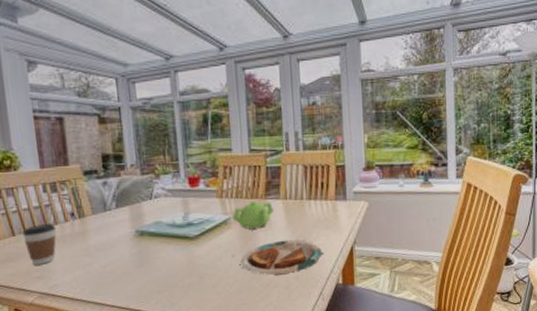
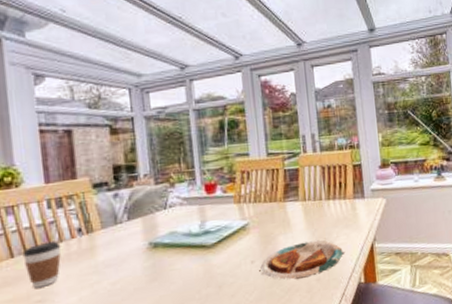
teapot: present [233,200,275,230] -> none [251,203,294,234]

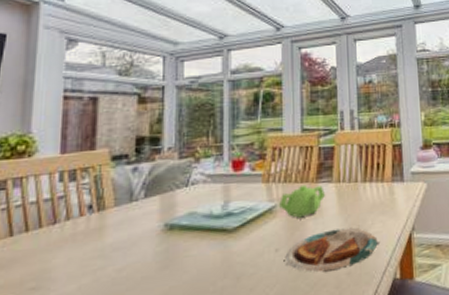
coffee cup: present [22,240,61,288] -> none [23,218,67,273]
teapot: none [251,203,294,234] -> present [279,184,326,218]

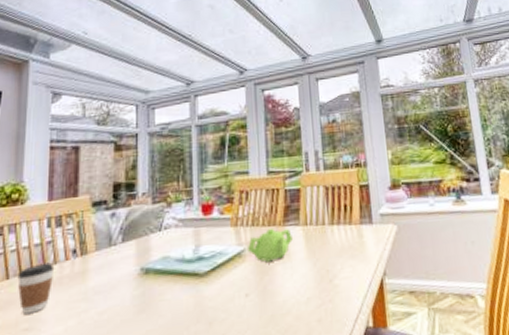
coffee cup: none [23,218,67,273] -> present [17,262,55,314]
plate: present [285,227,381,273] -> none [255,272,351,320]

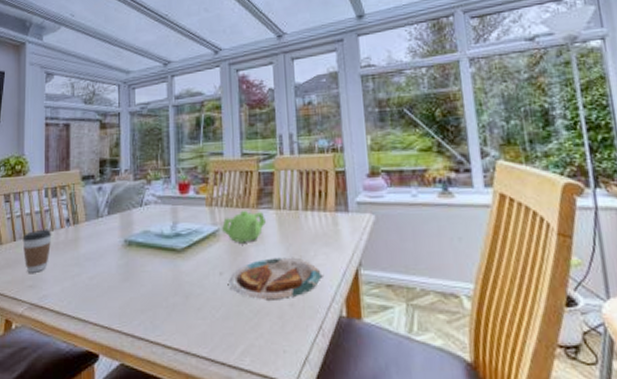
plate: none [255,272,351,320] -> present [229,257,324,302]

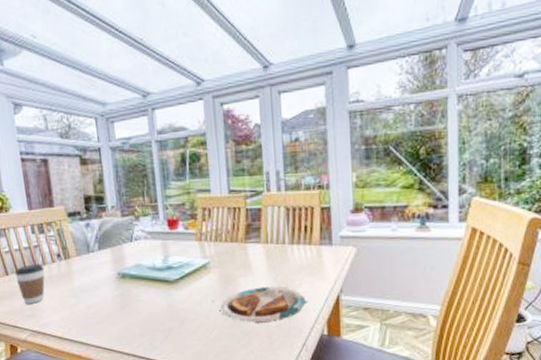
teapot: present [222,210,267,243] -> none [212,244,255,275]

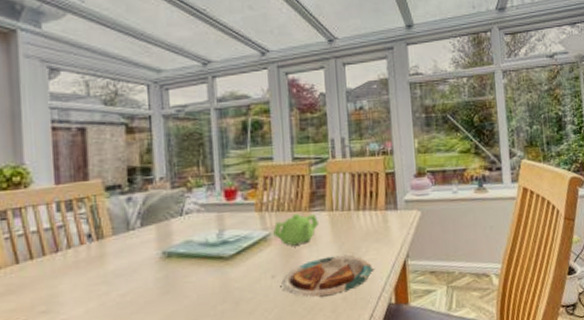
coffee cup: present [14,263,45,304] -> none [28,246,69,298]
teapot: none [212,244,255,275] -> present [273,213,320,246]

